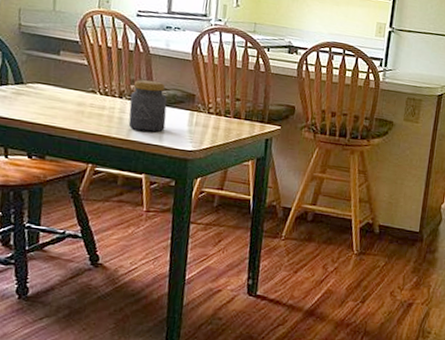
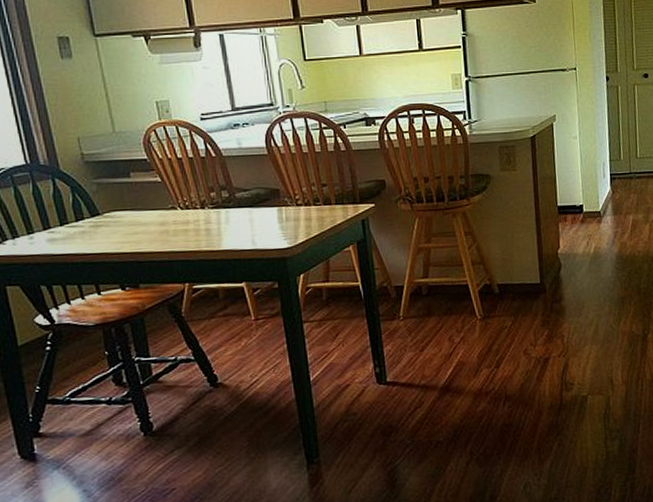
jar: present [128,79,167,133] -> none [212,183,255,239]

